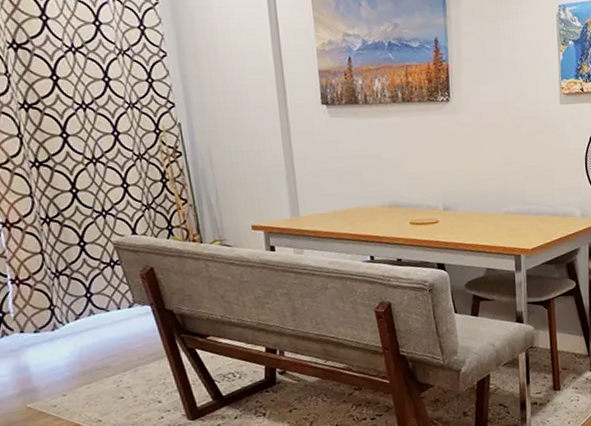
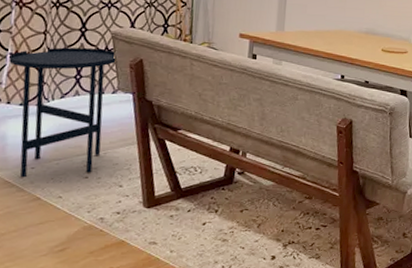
side table: none [10,262,131,407] -> present [9,47,117,178]

